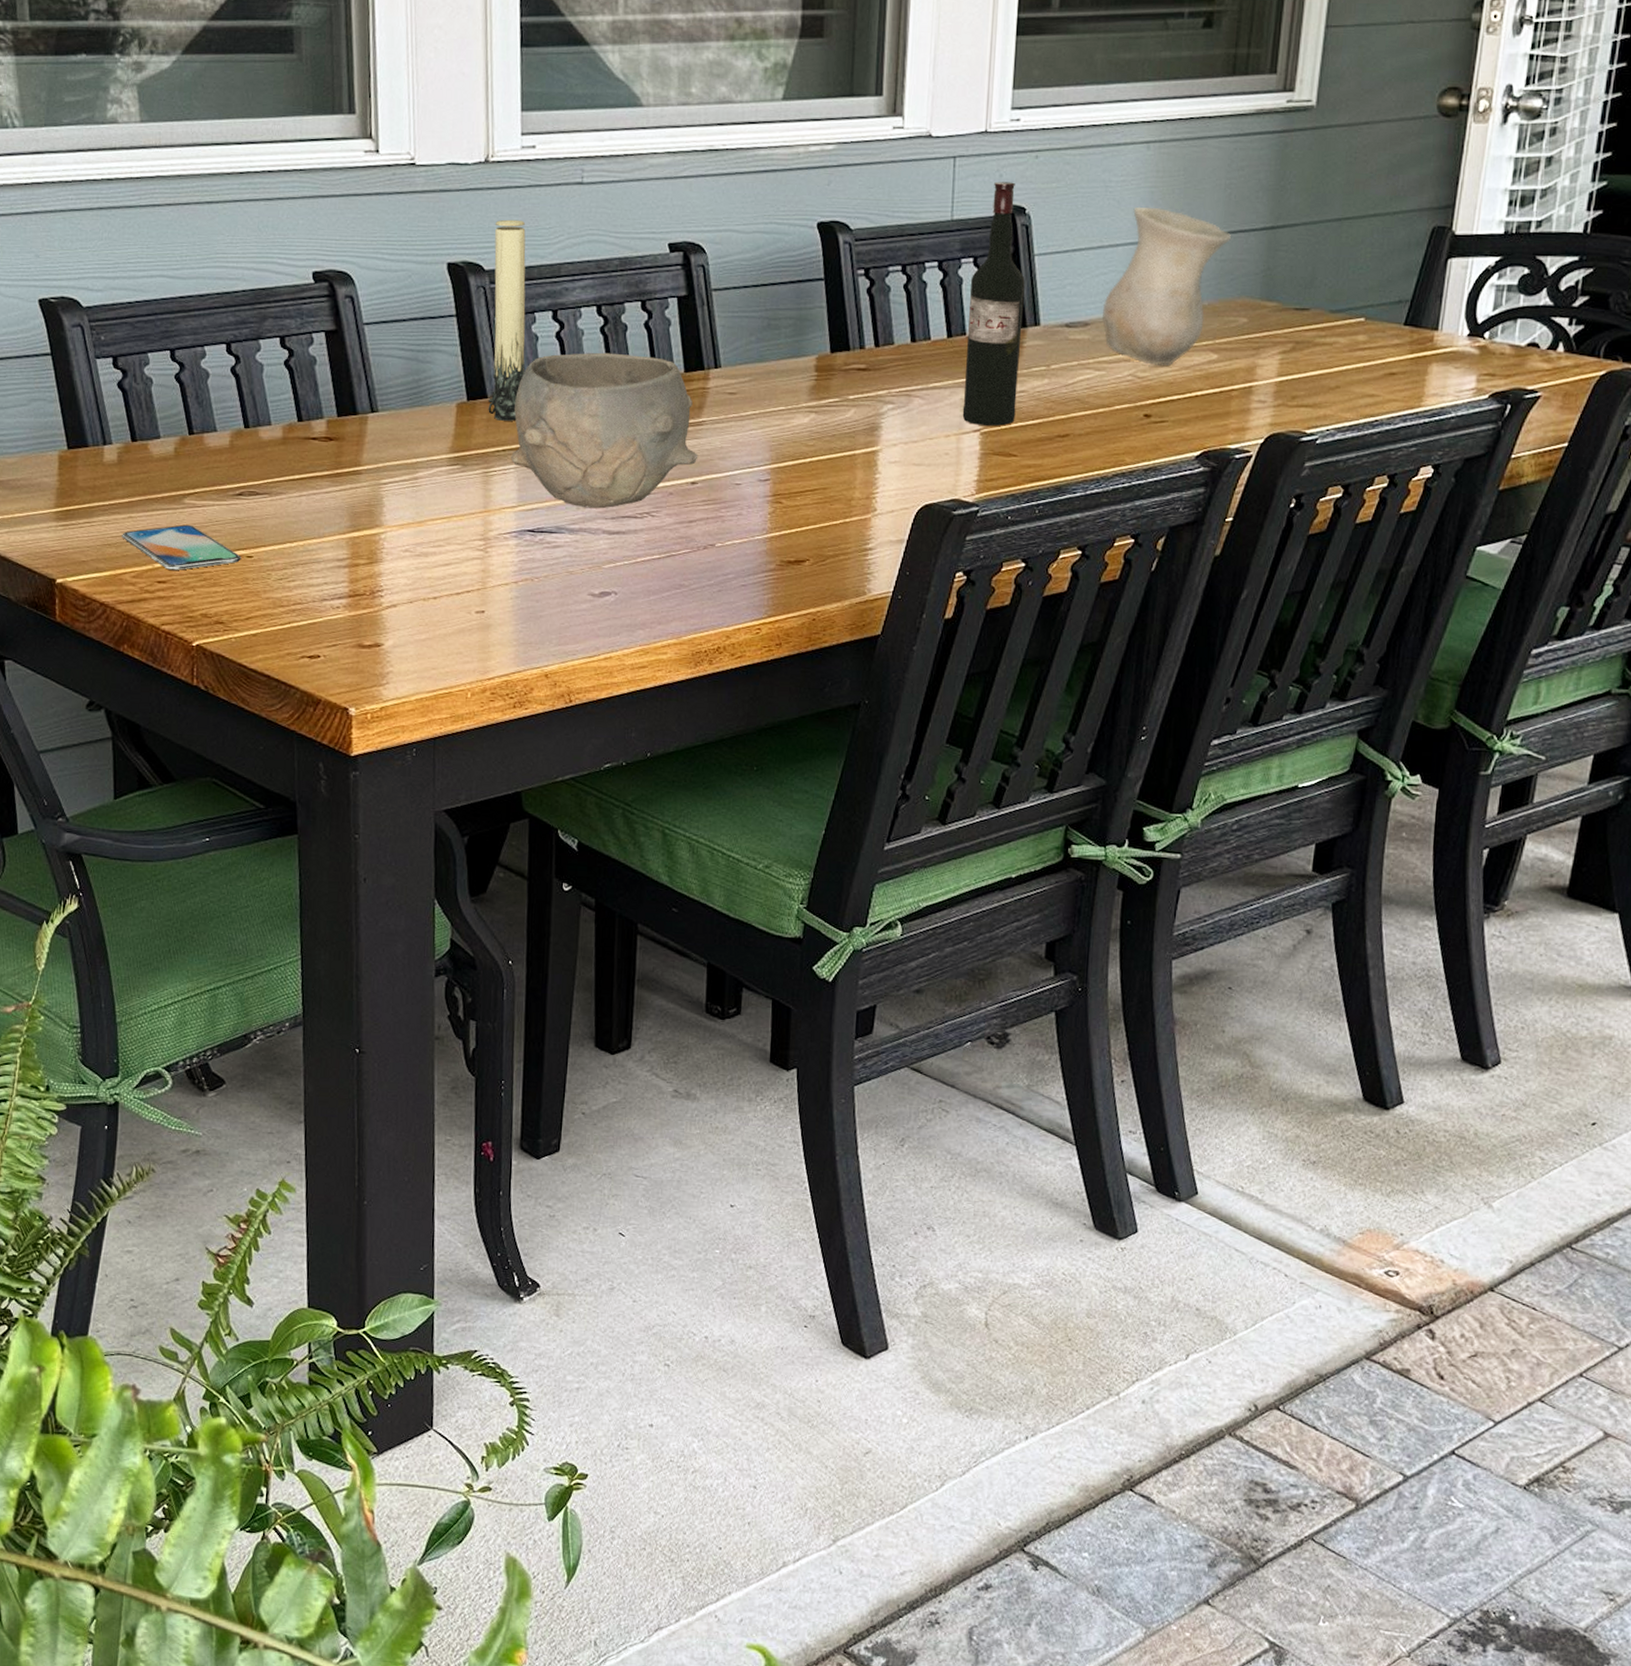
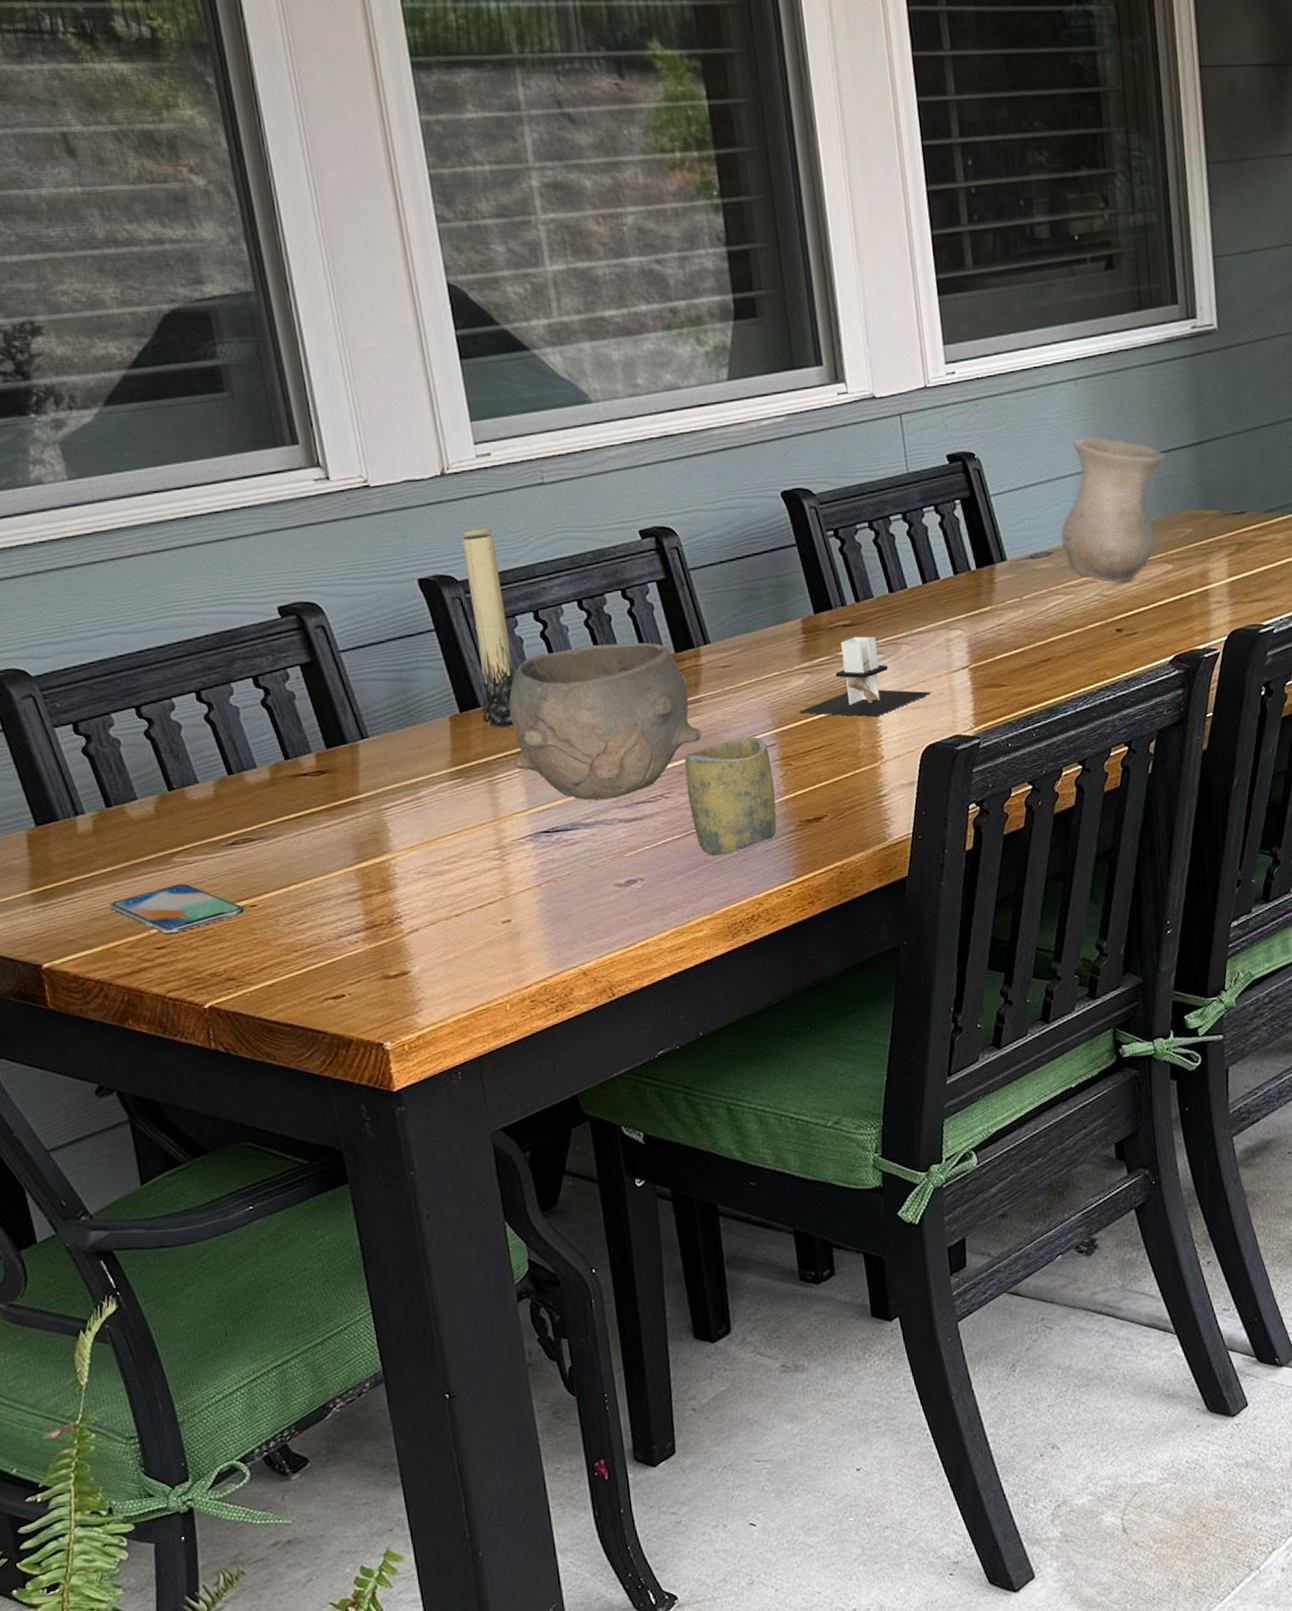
cup: none [674,468,762,582] -> present [684,736,777,856]
candle: none [797,381,938,468] -> present [798,636,932,717]
wine bottle: present [962,181,1025,427] -> none [935,431,999,662]

